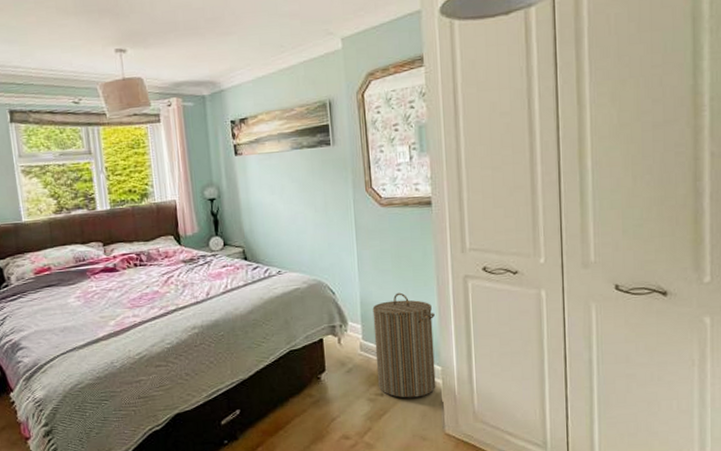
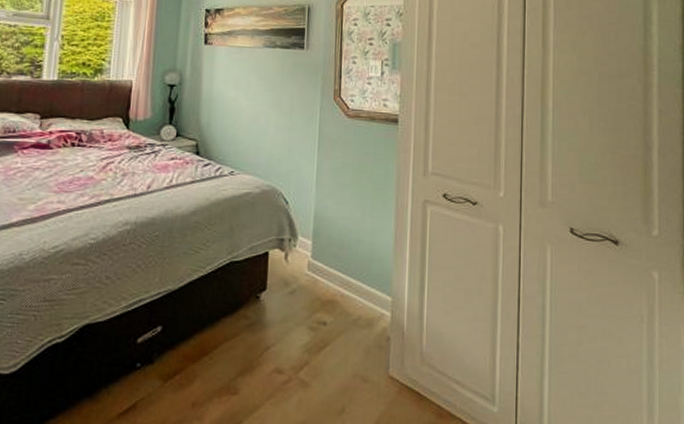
laundry hamper: present [372,292,436,398] -> none [321,210,390,331]

